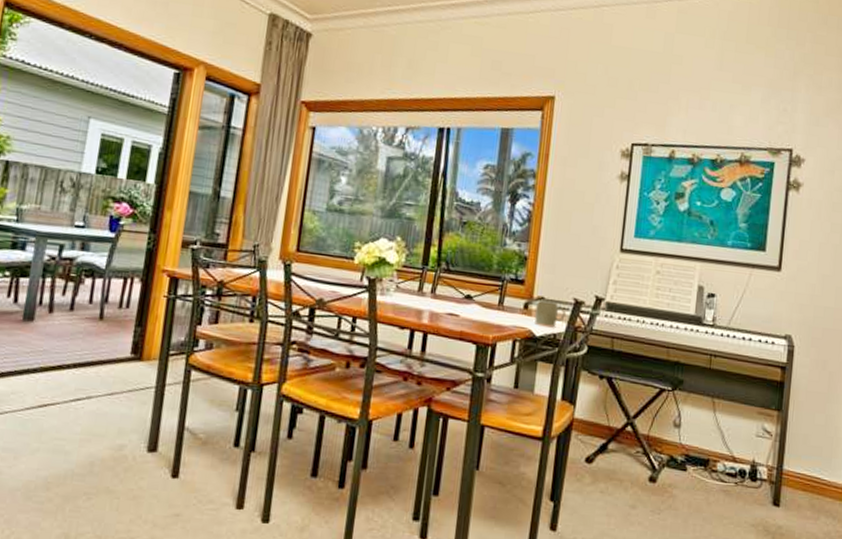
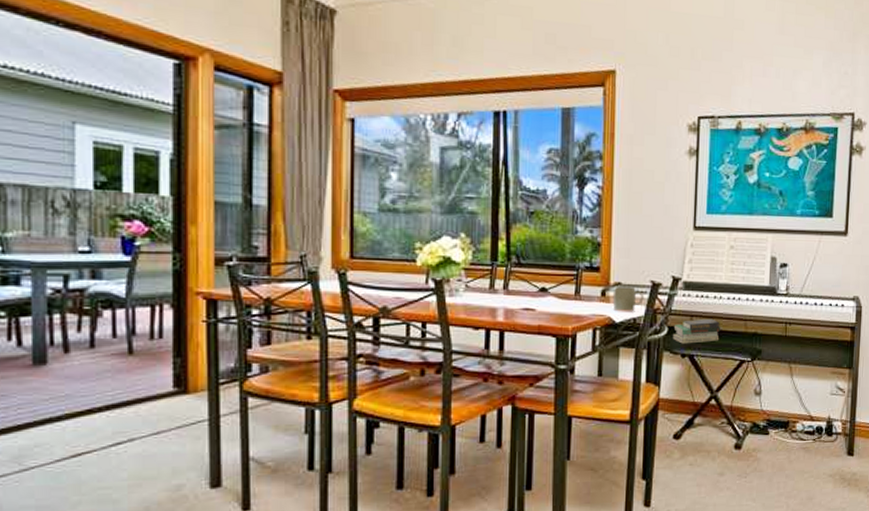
books: none [592,341,642,366] -> present [673,318,721,344]

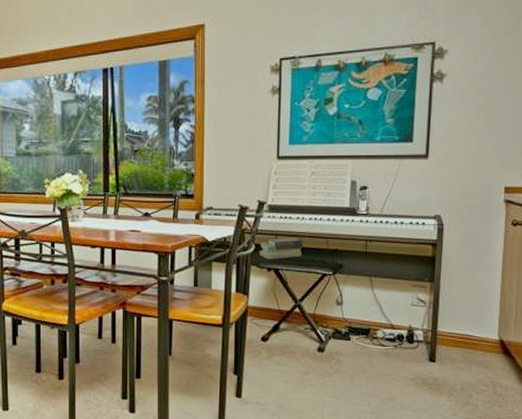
mug: present [612,285,644,312] -> none [205,210,233,232]

